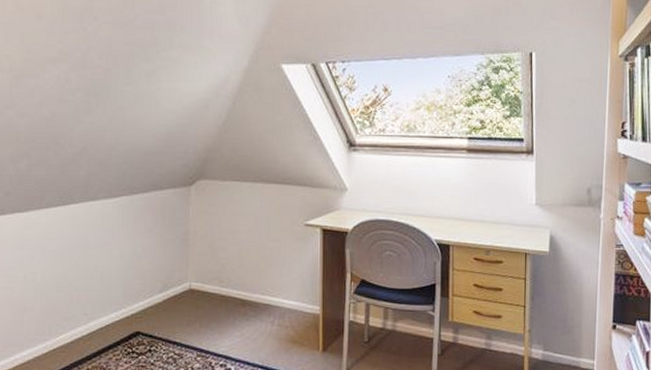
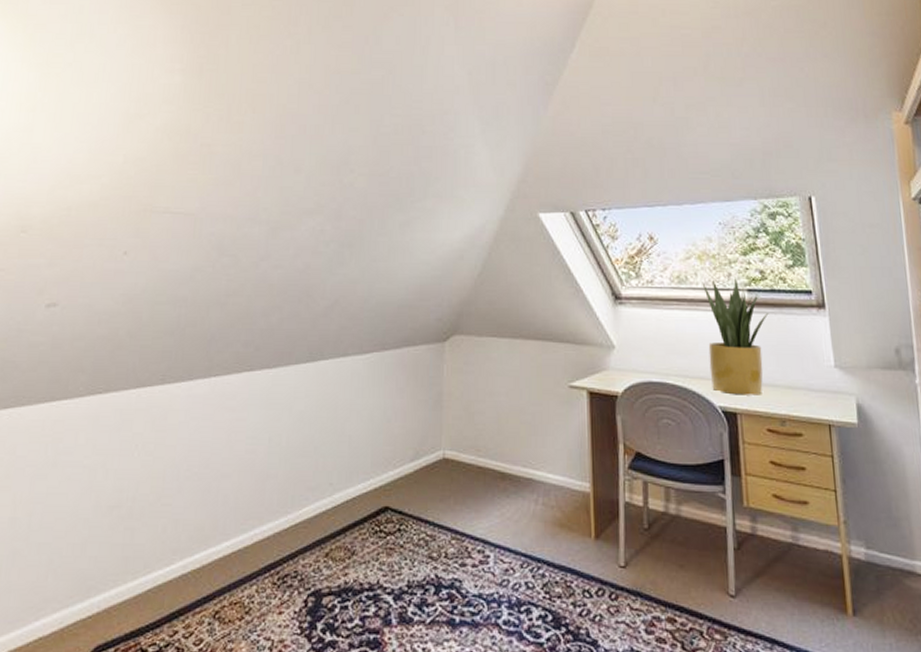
planter: none [428,126,485,230] -> present [702,276,769,395]

